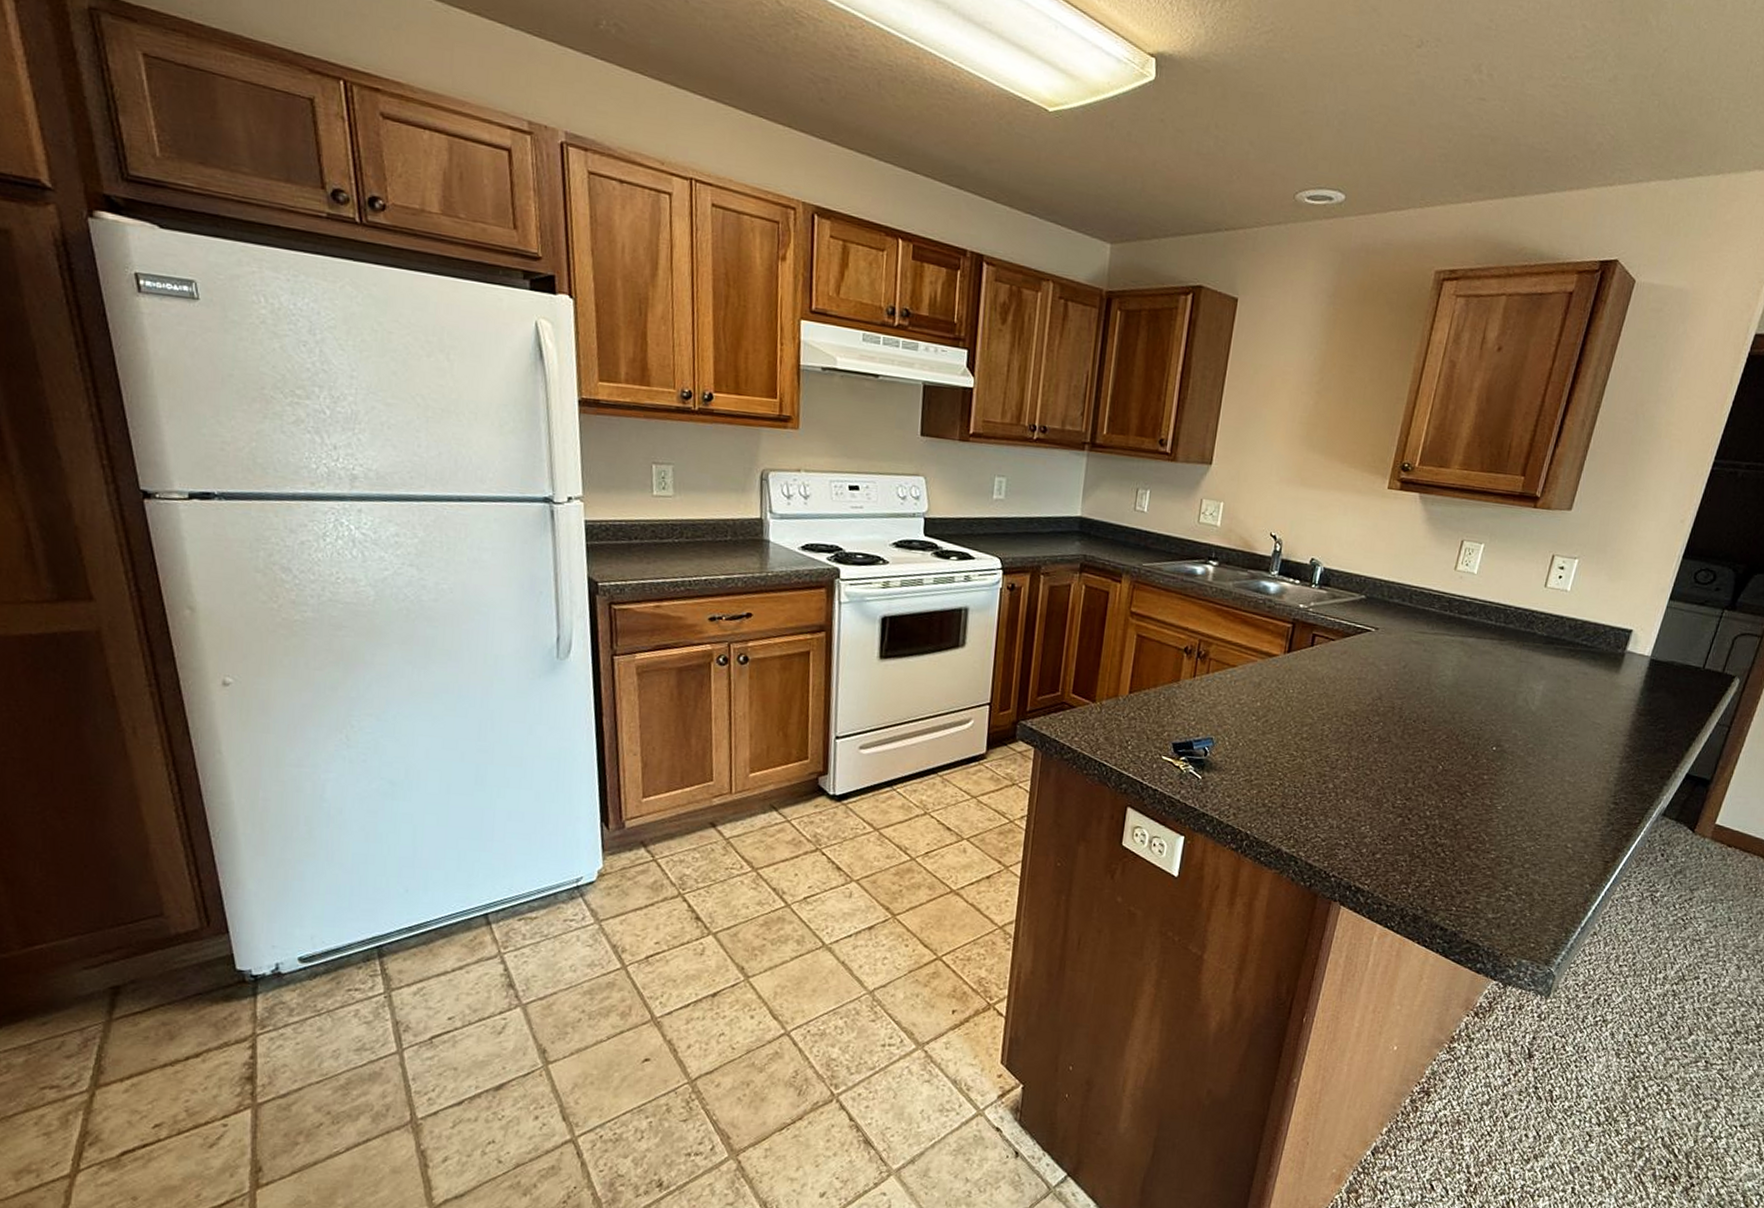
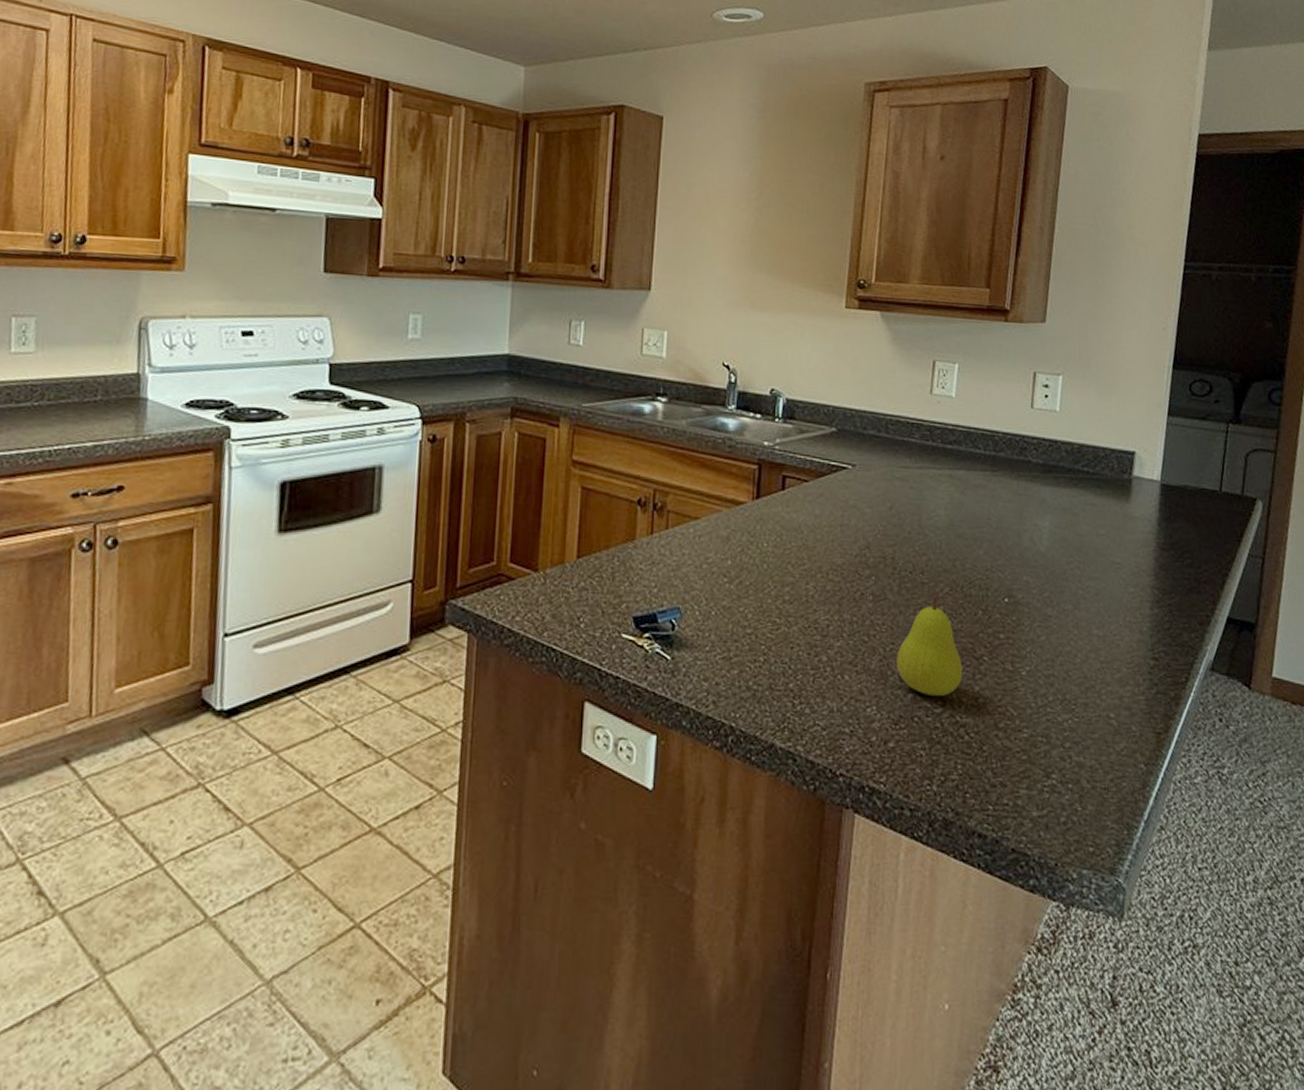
fruit: none [1391,741,1448,822] -> present [897,595,963,697]

